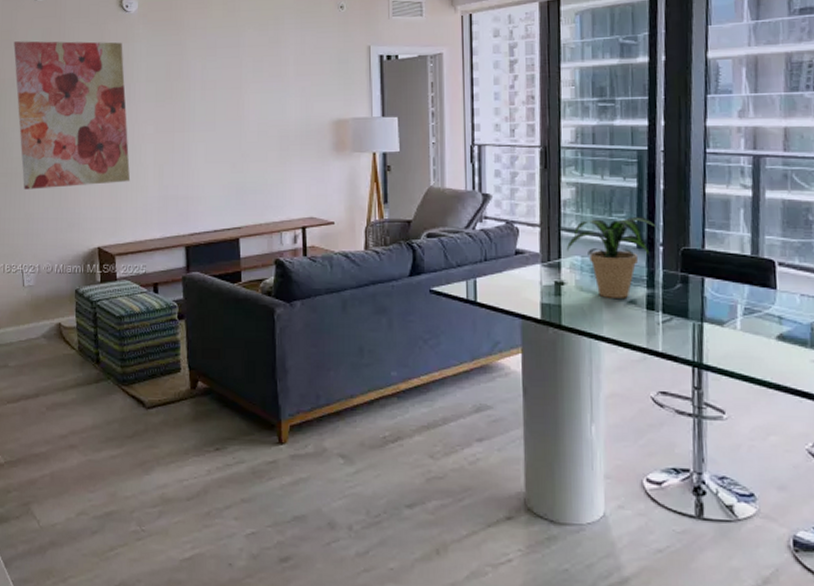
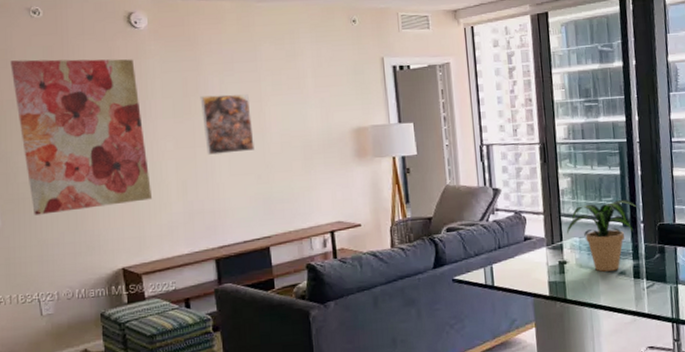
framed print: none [182,80,231,140] -> present [200,94,254,155]

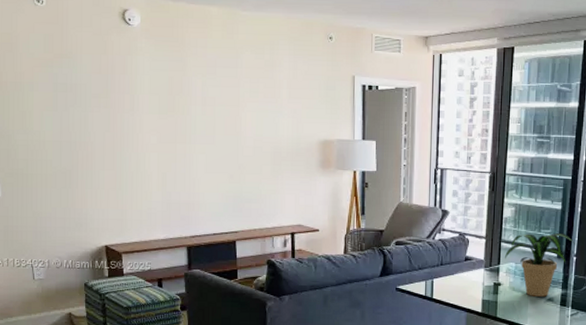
wall art: present [10,59,153,215] -> none [15,45,136,190]
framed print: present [200,94,254,155] -> none [183,96,229,152]

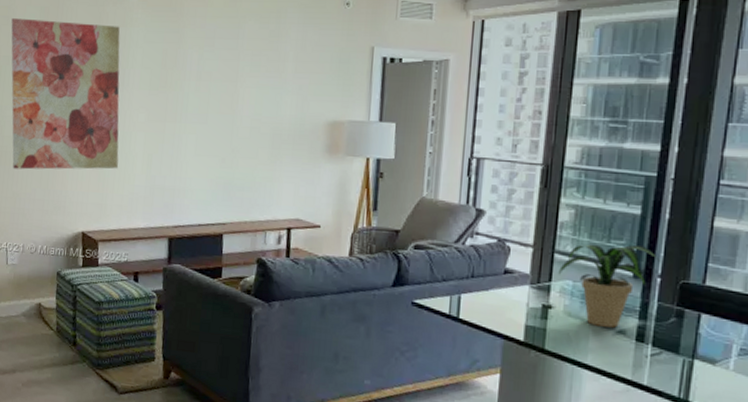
wall art: none [15,45,136,190] -> present [11,18,120,170]

